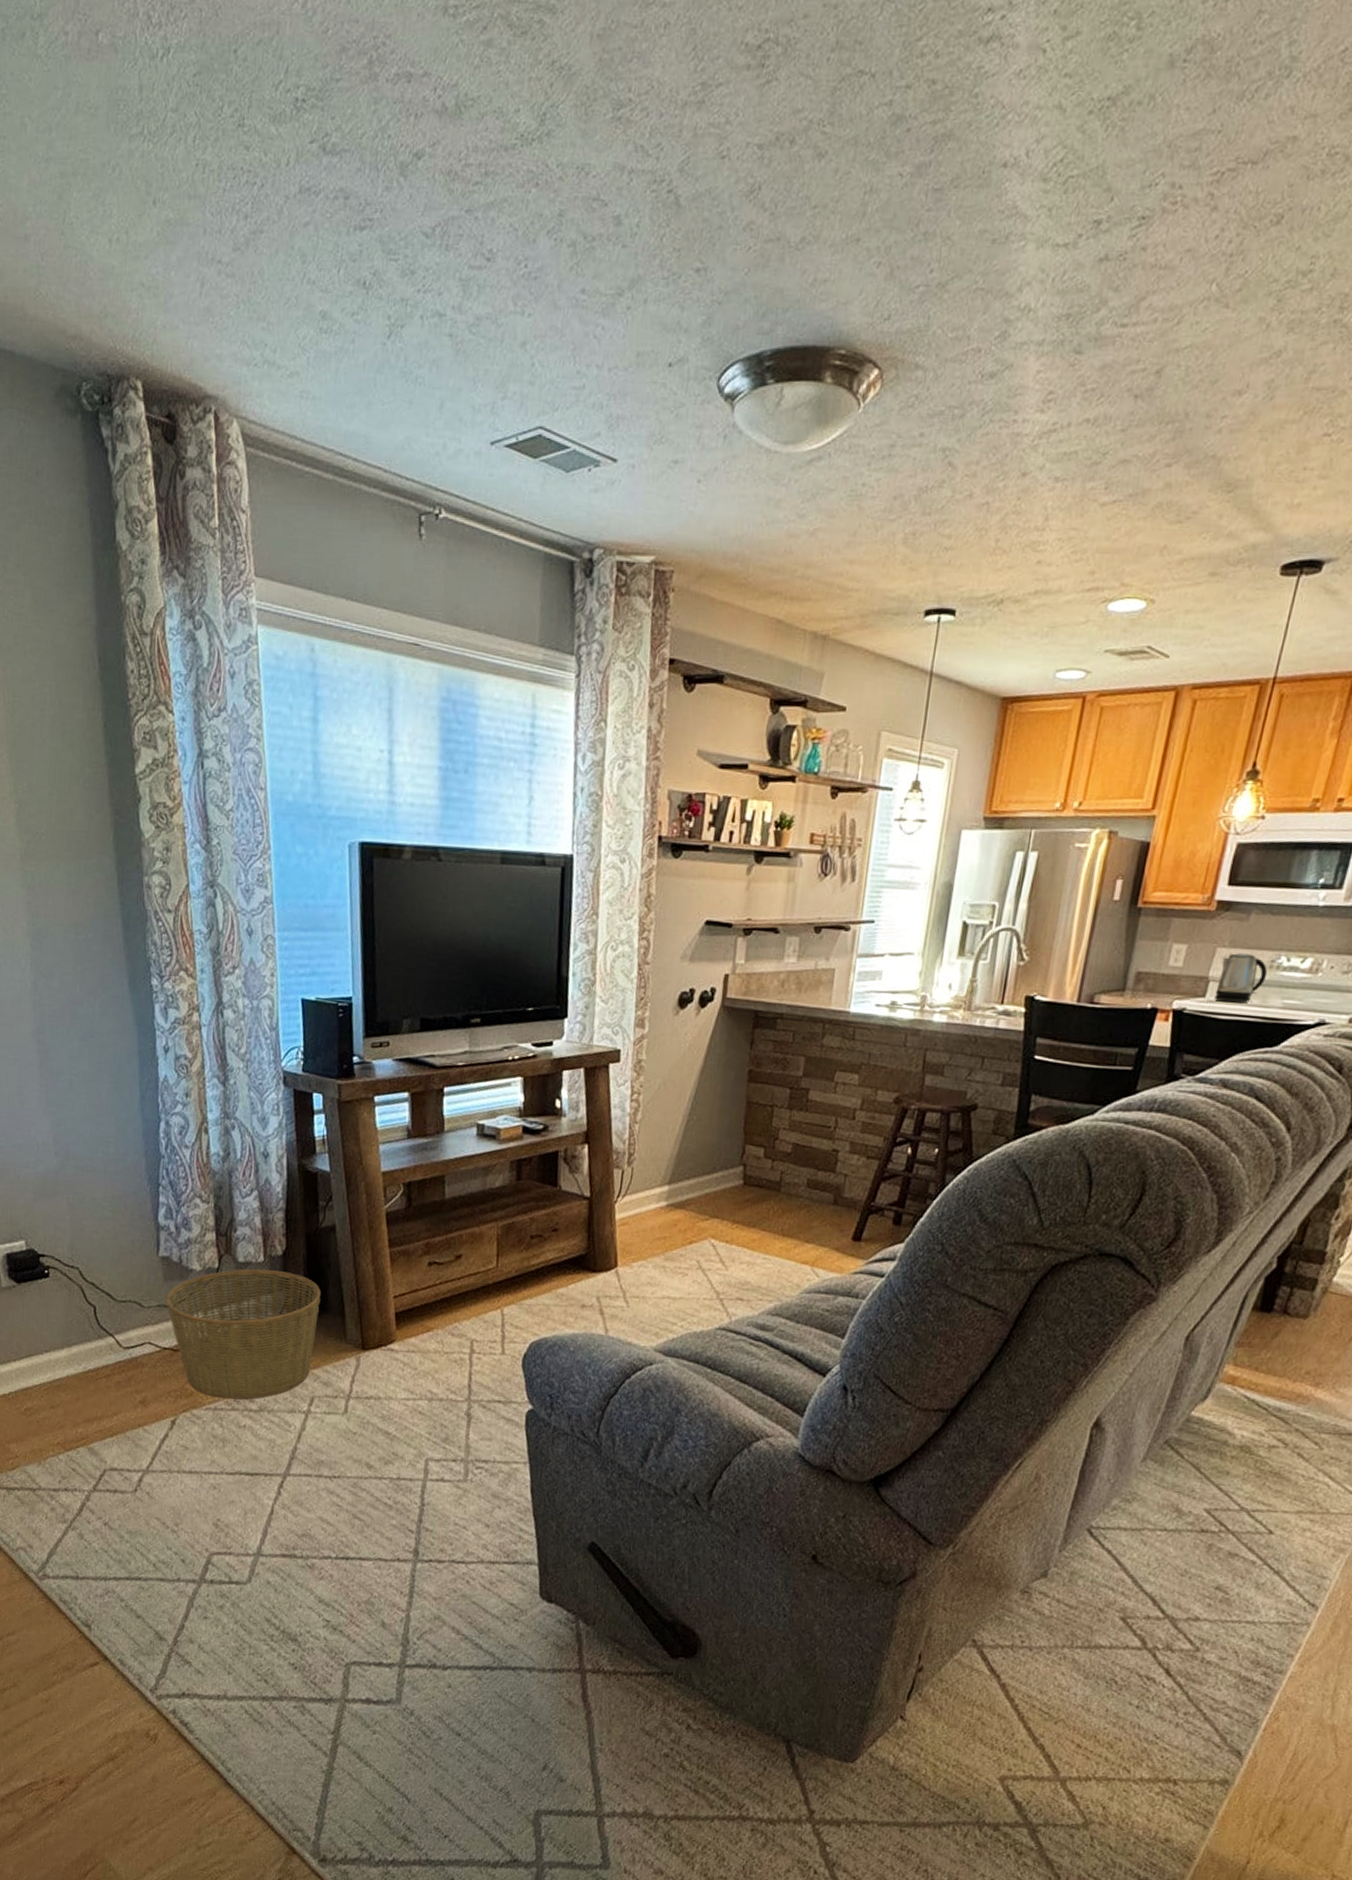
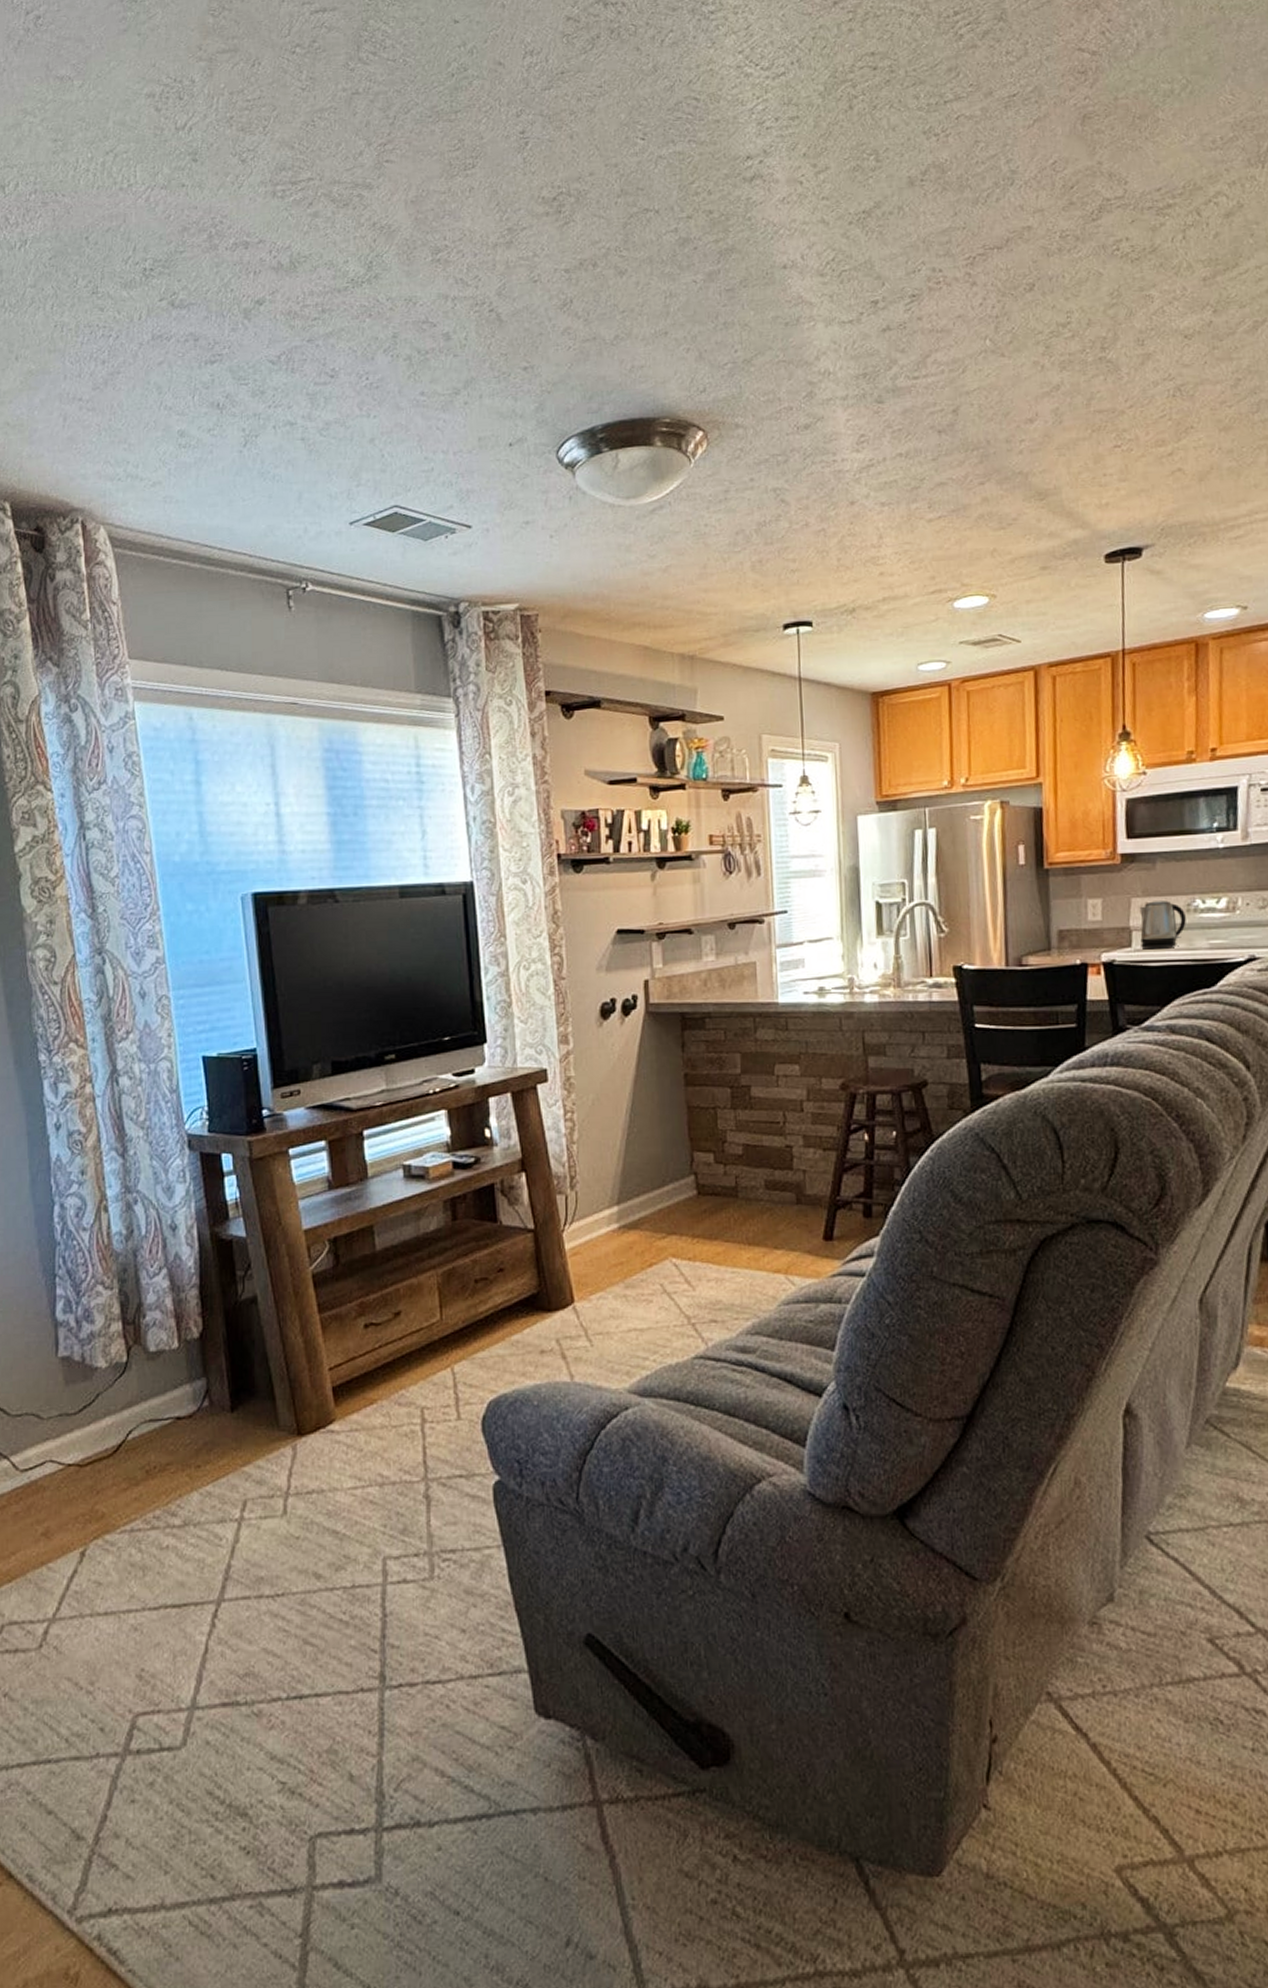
basket: present [165,1269,321,1400] -> none [68,1356,246,1516]

